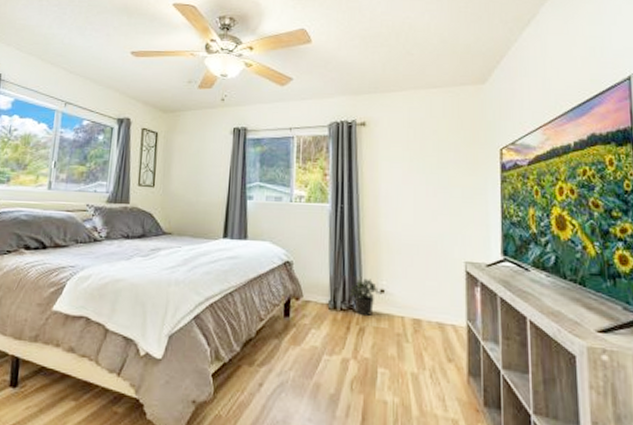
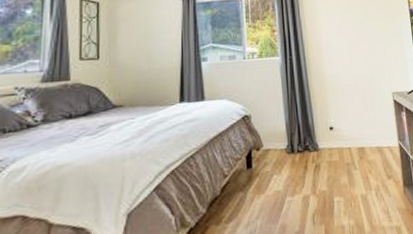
potted plant: present [350,278,382,316] -> none [304,119,331,153]

